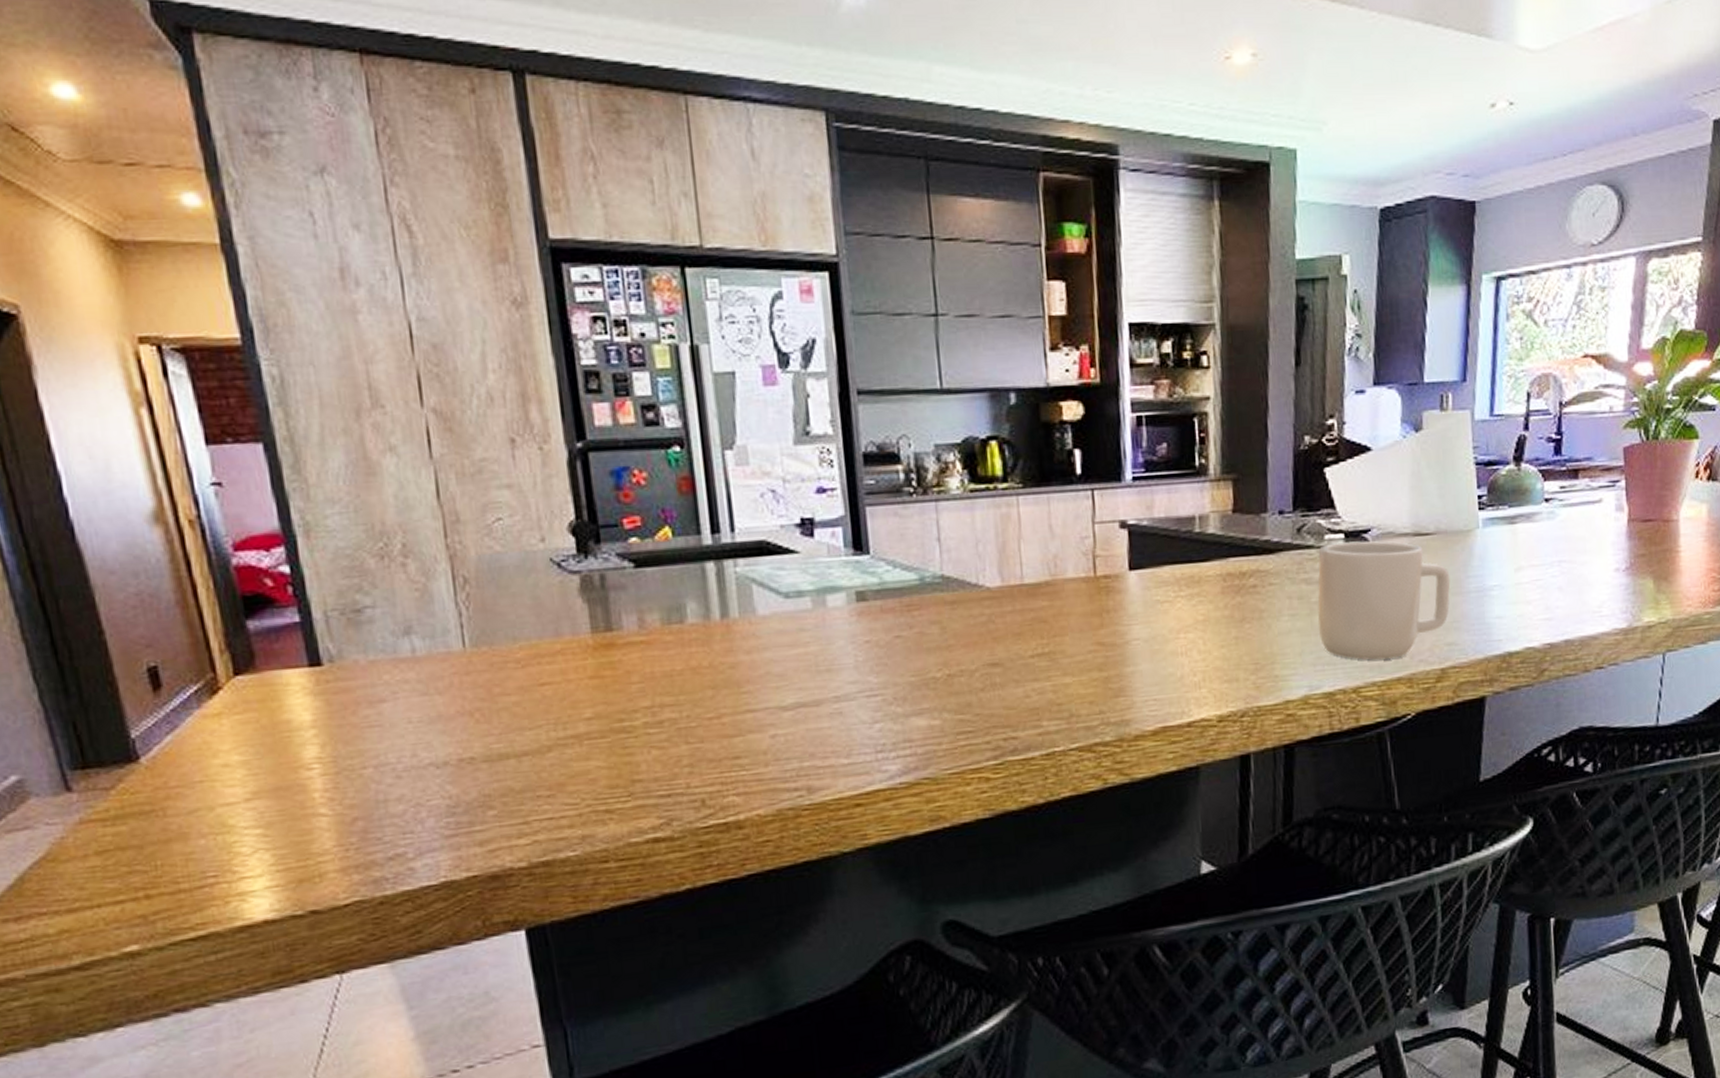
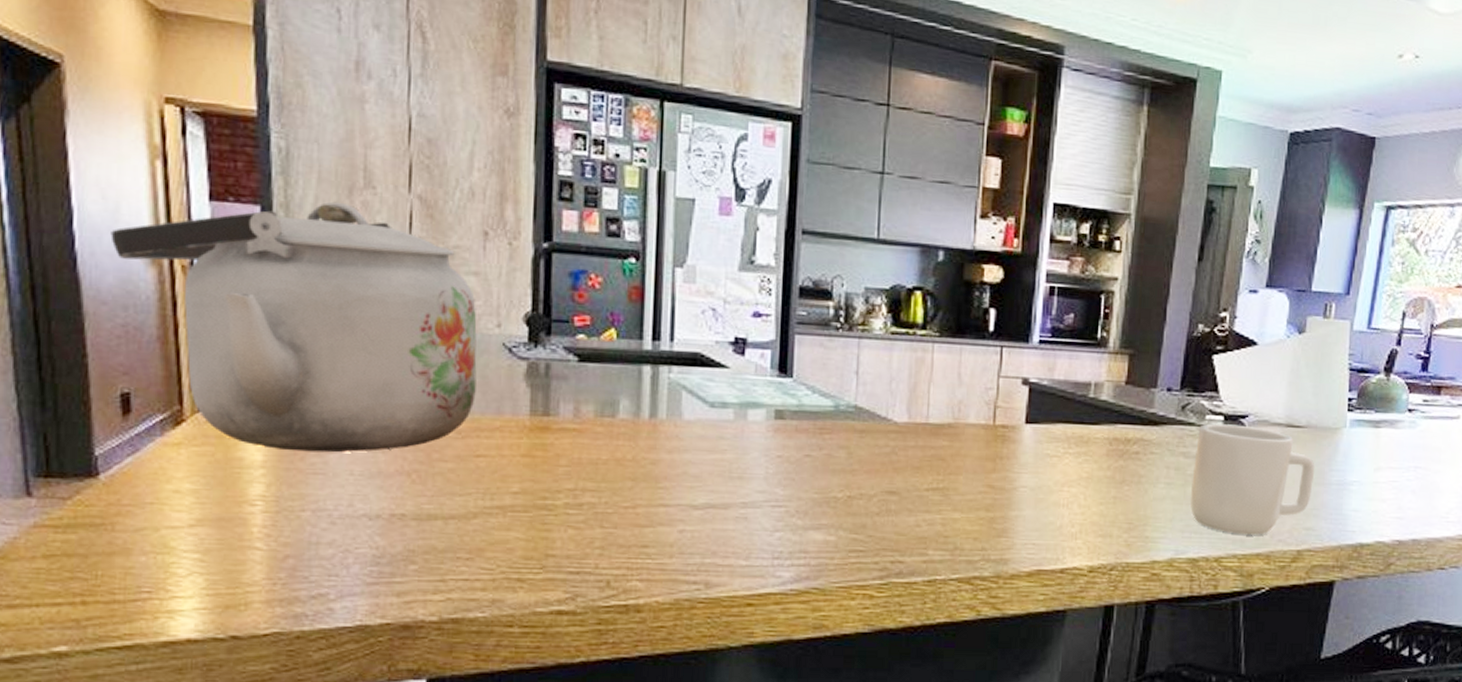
kettle: none [105,427,530,706] -> present [110,201,477,453]

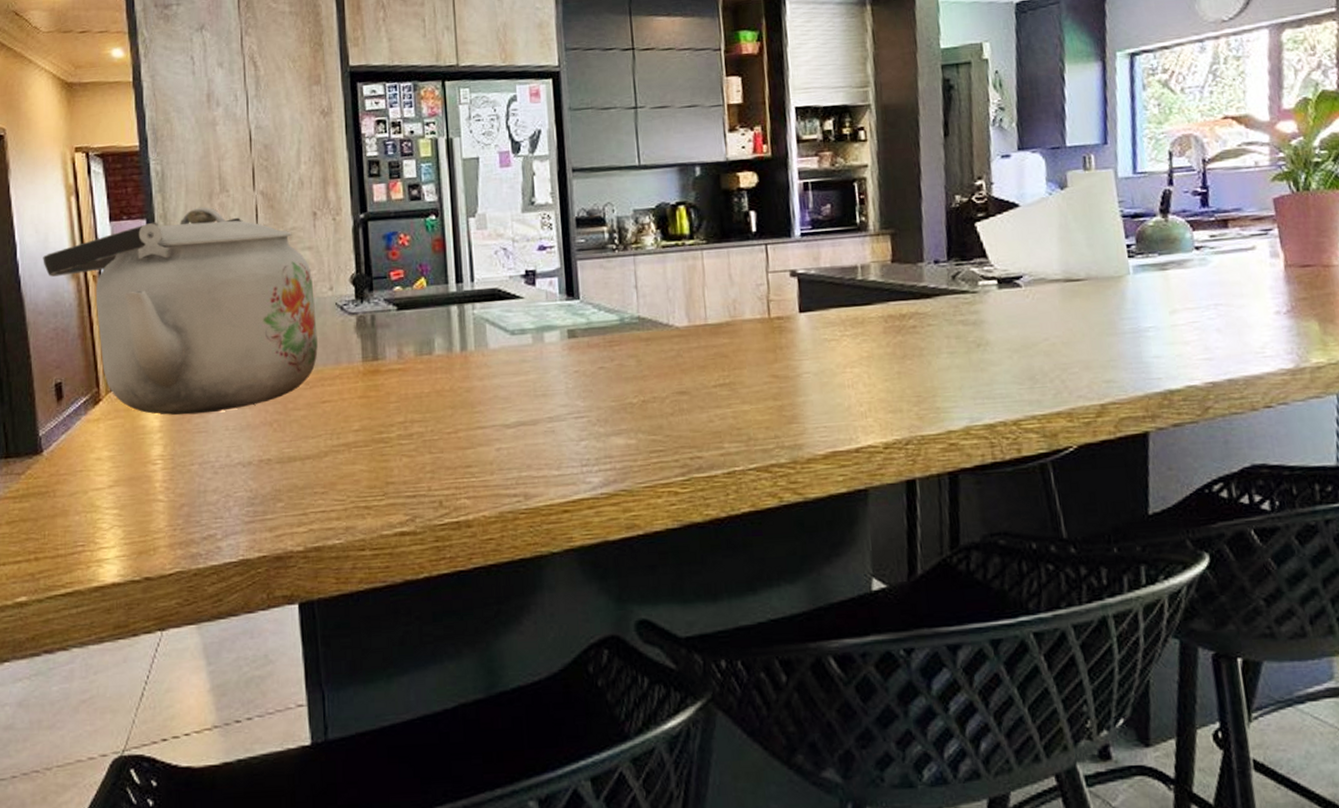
mug: present [1190,423,1315,535] -> none [973,286,1105,395]

